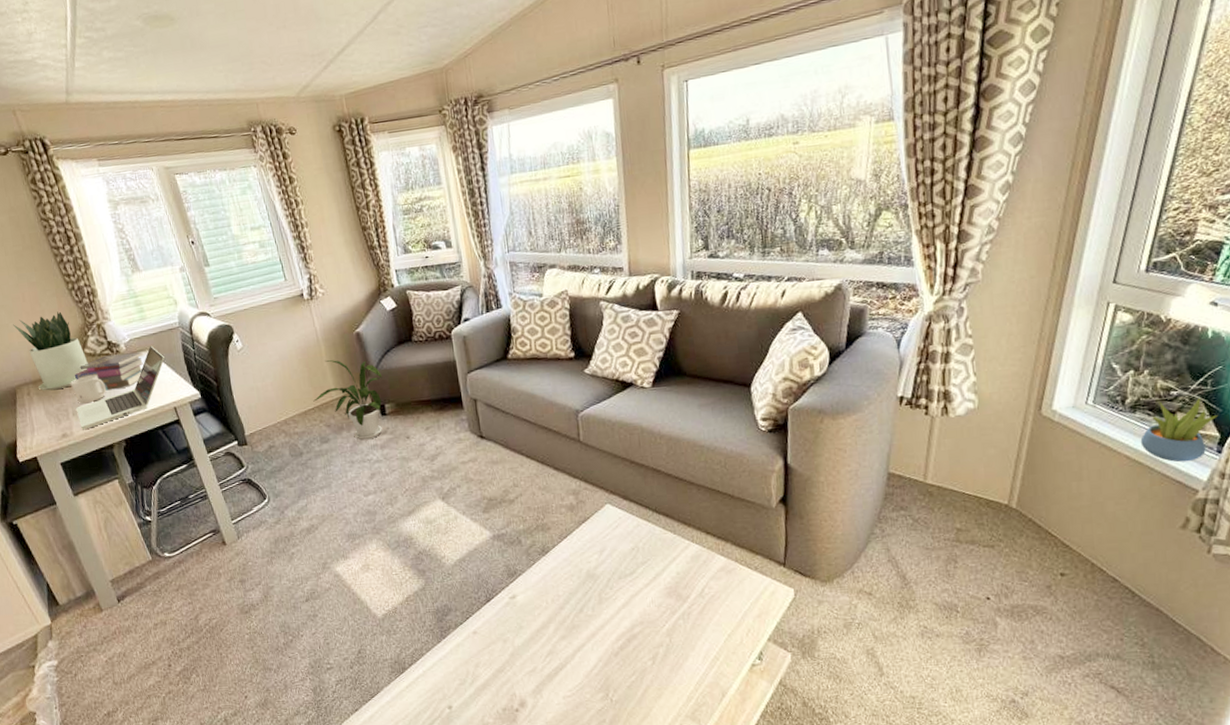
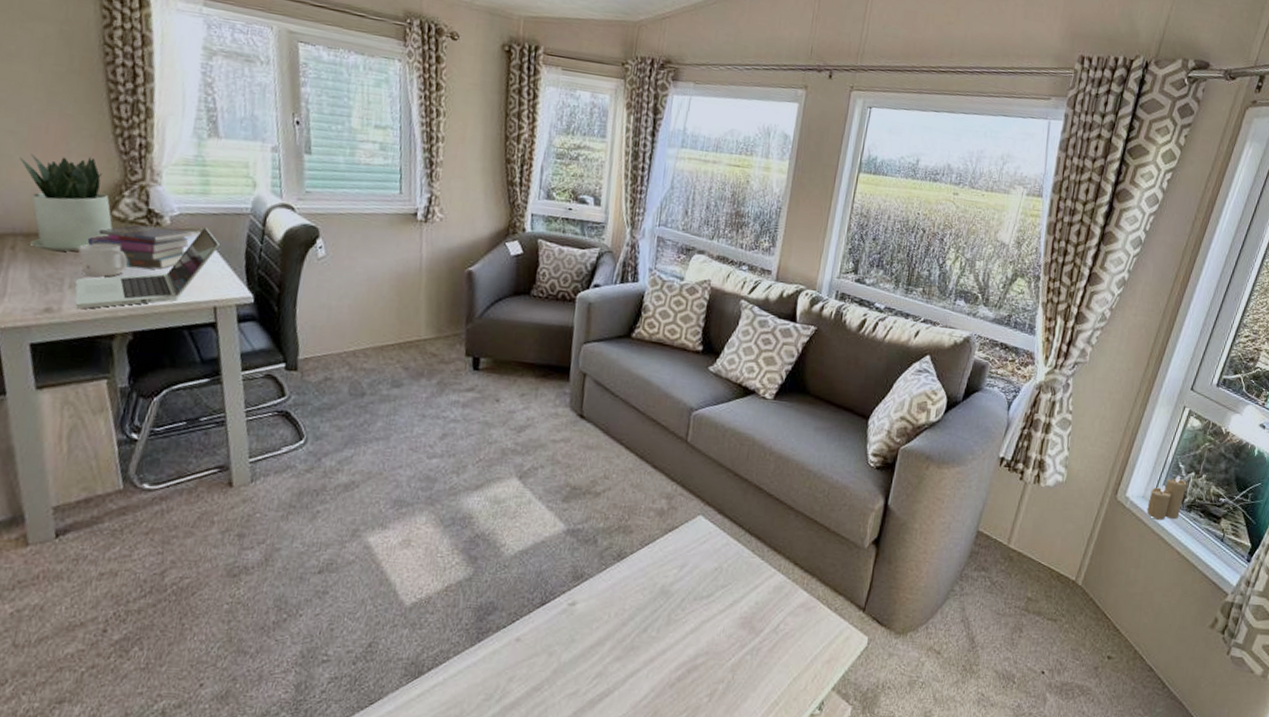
house plant: present [313,360,382,440] -> none [395,293,486,394]
candle: none [1080,376,1126,428] -> present [1147,475,1187,520]
succulent plant: present [1140,397,1217,463] -> none [1190,506,1252,566]

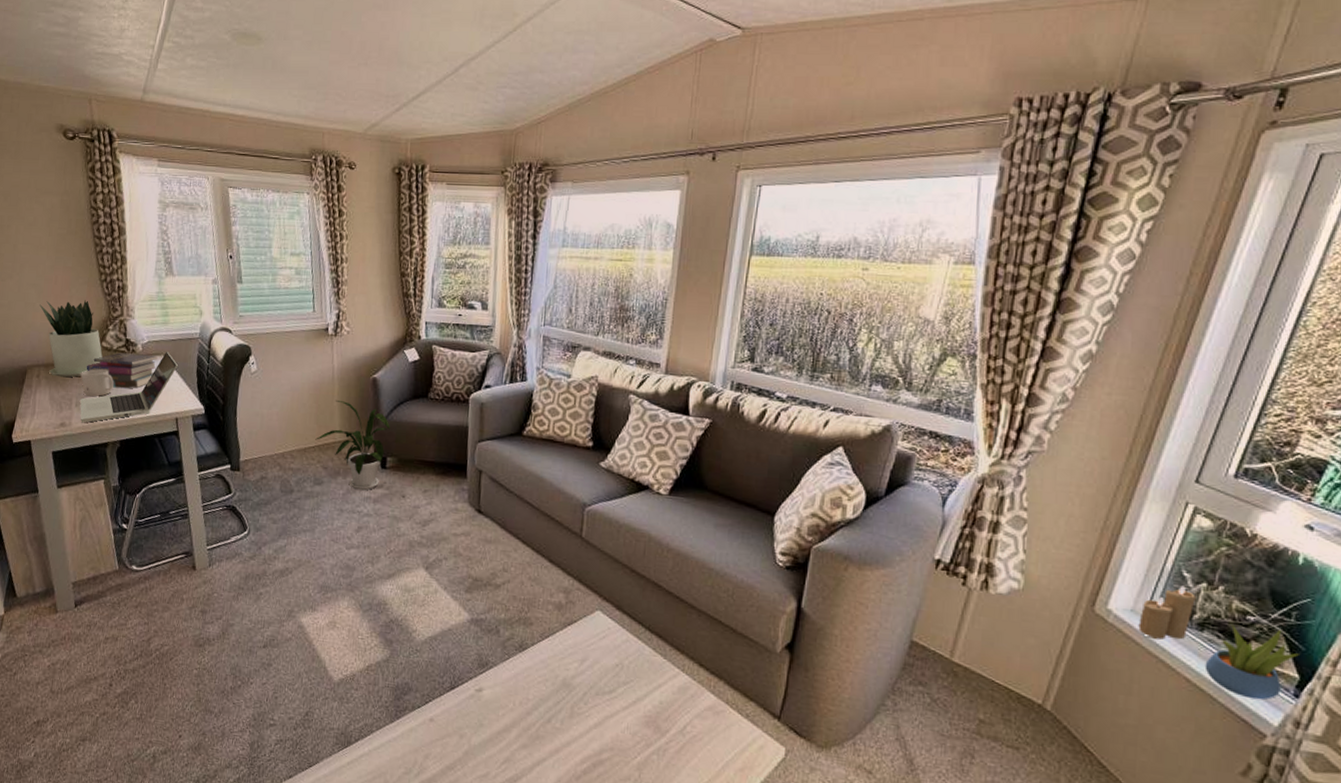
house plant: none [395,293,486,394] -> present [315,399,390,491]
succulent plant: none [1190,506,1252,566] -> present [1204,625,1299,701]

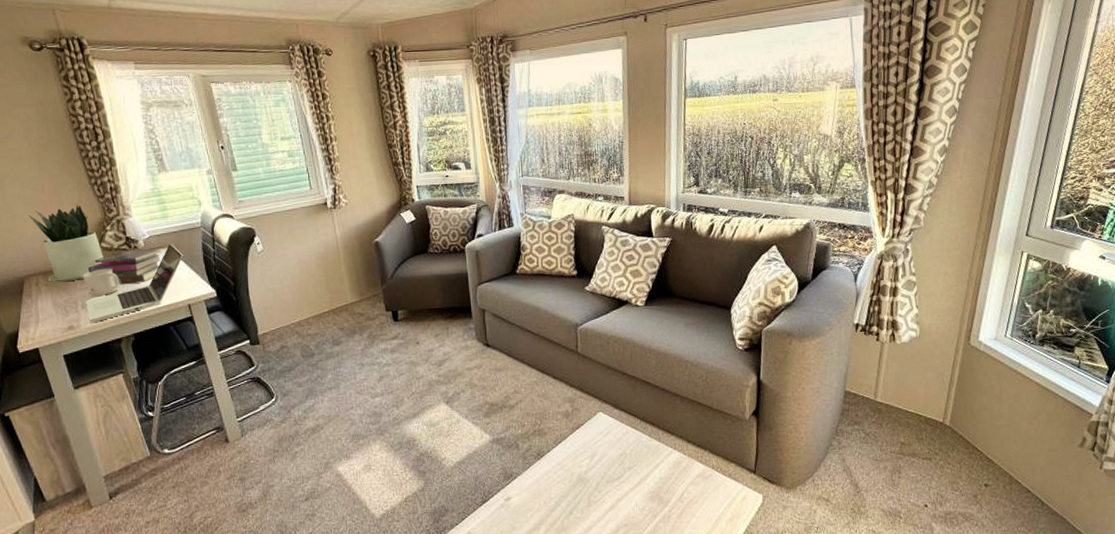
house plant: present [315,399,390,491] -> none [328,266,397,344]
candle: present [1138,585,1196,640] -> none [1001,314,1036,357]
succulent plant: present [1204,625,1299,701] -> none [1047,335,1106,390]

